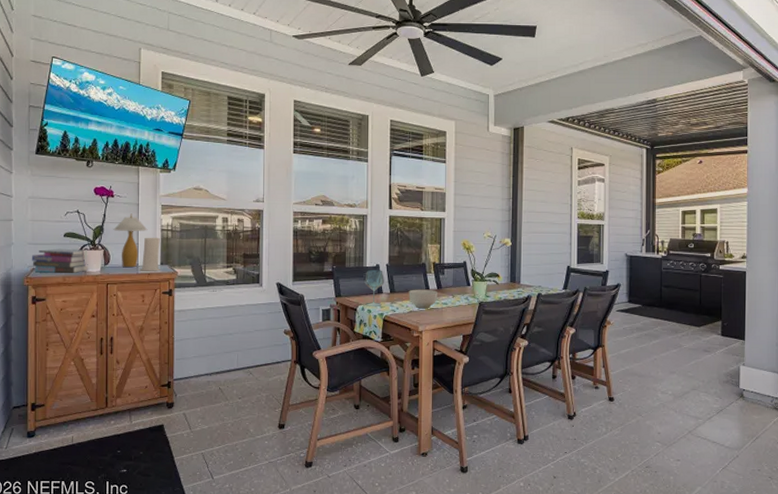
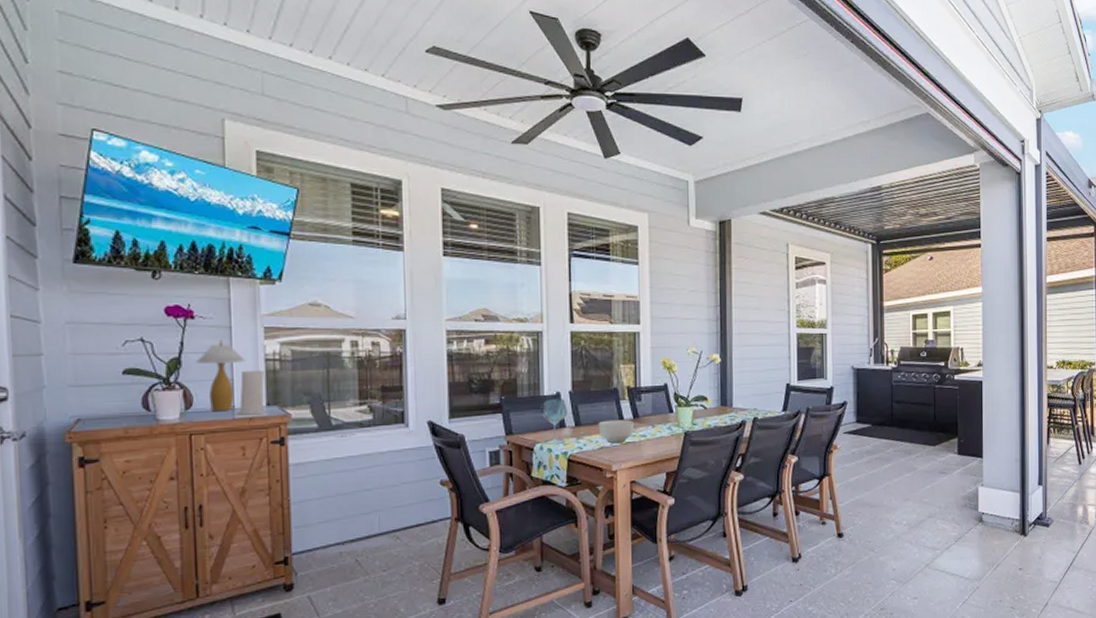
books: present [32,248,88,274] -> none [75,390,161,425]

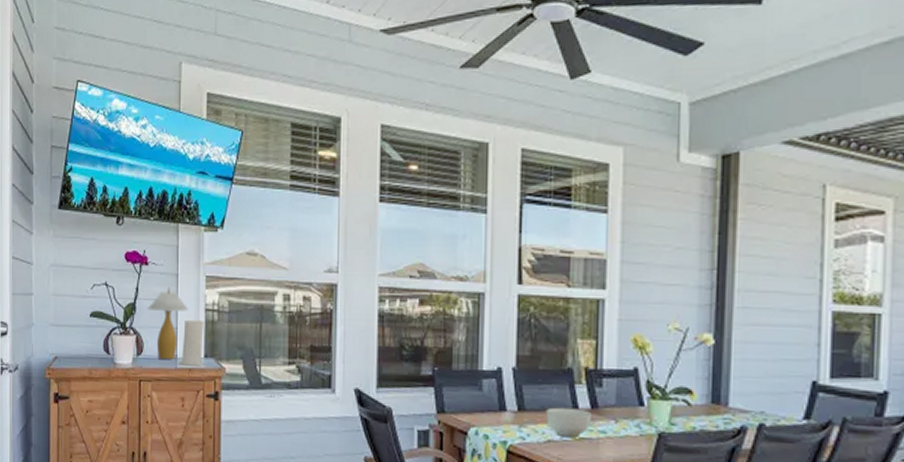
wine glass: present [542,399,567,446] -> none [479,375,509,432]

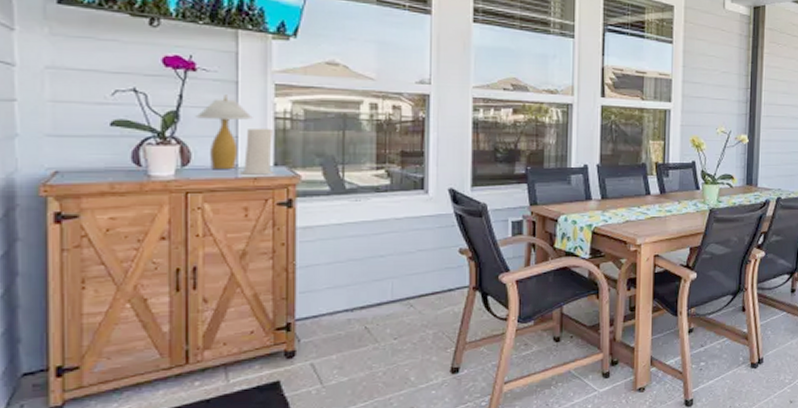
bowl: present [546,407,593,439] -> none [624,194,661,218]

